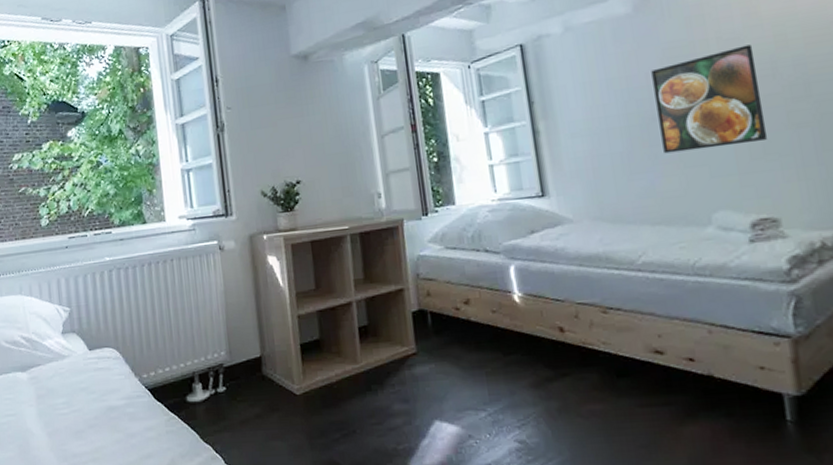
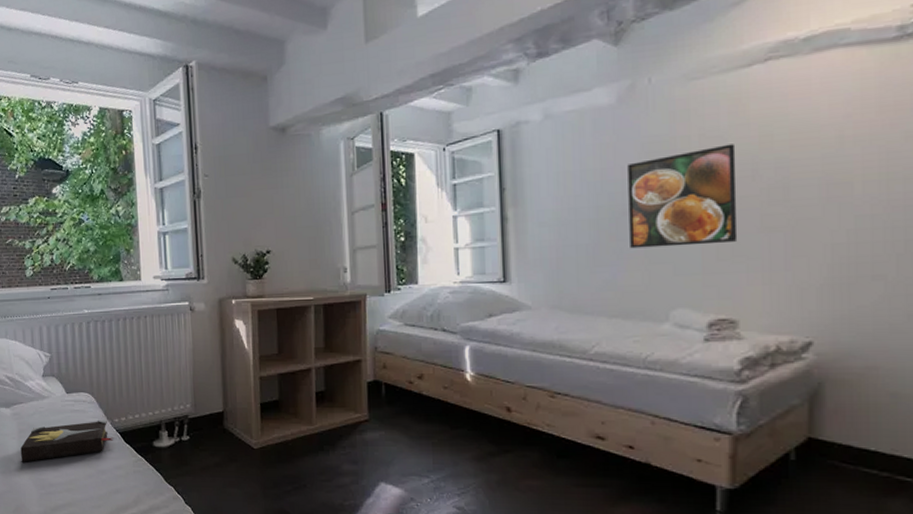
hardback book: none [39,376,143,432] -> present [20,420,114,462]

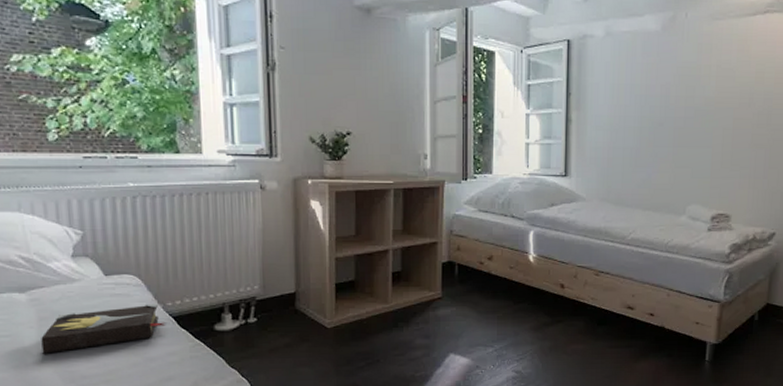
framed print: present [627,144,738,249] -> none [662,76,740,155]

